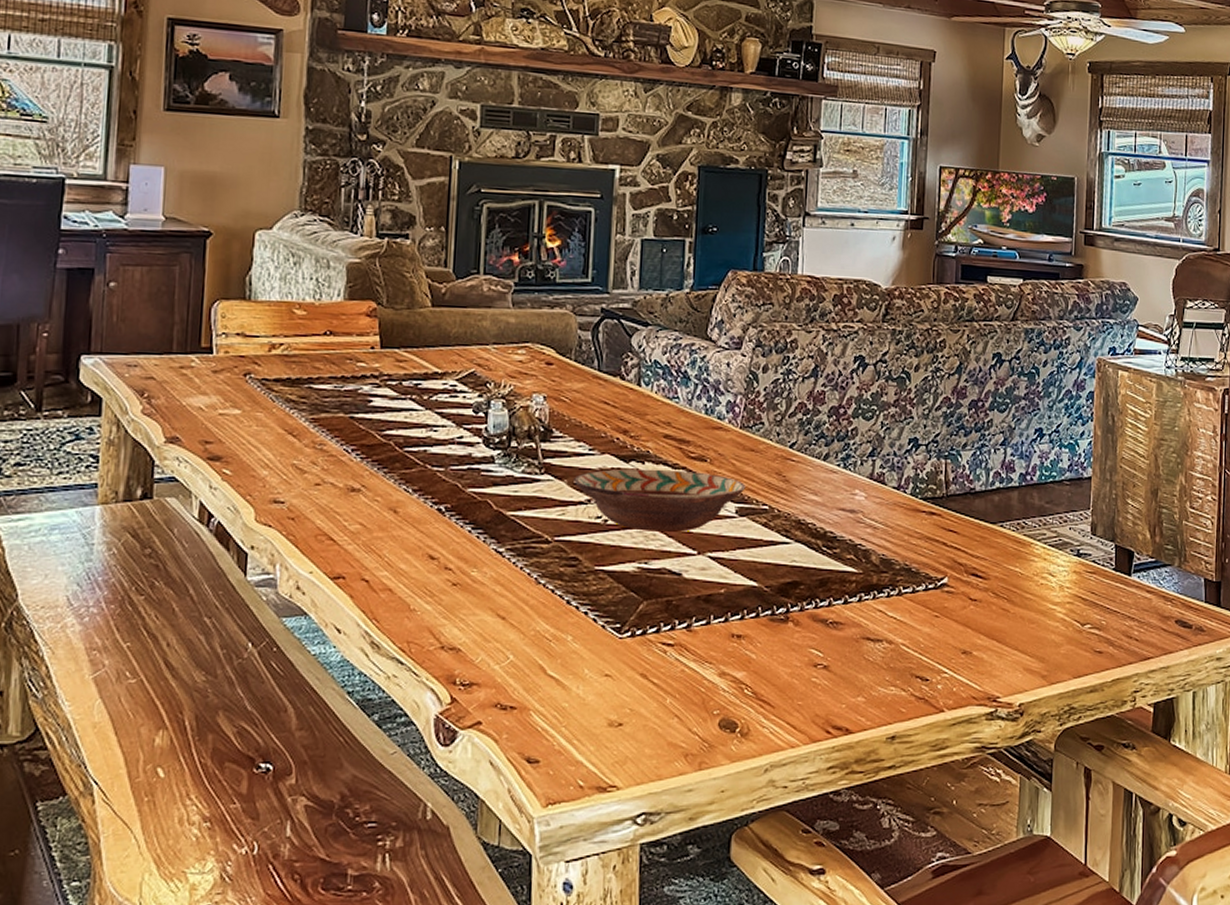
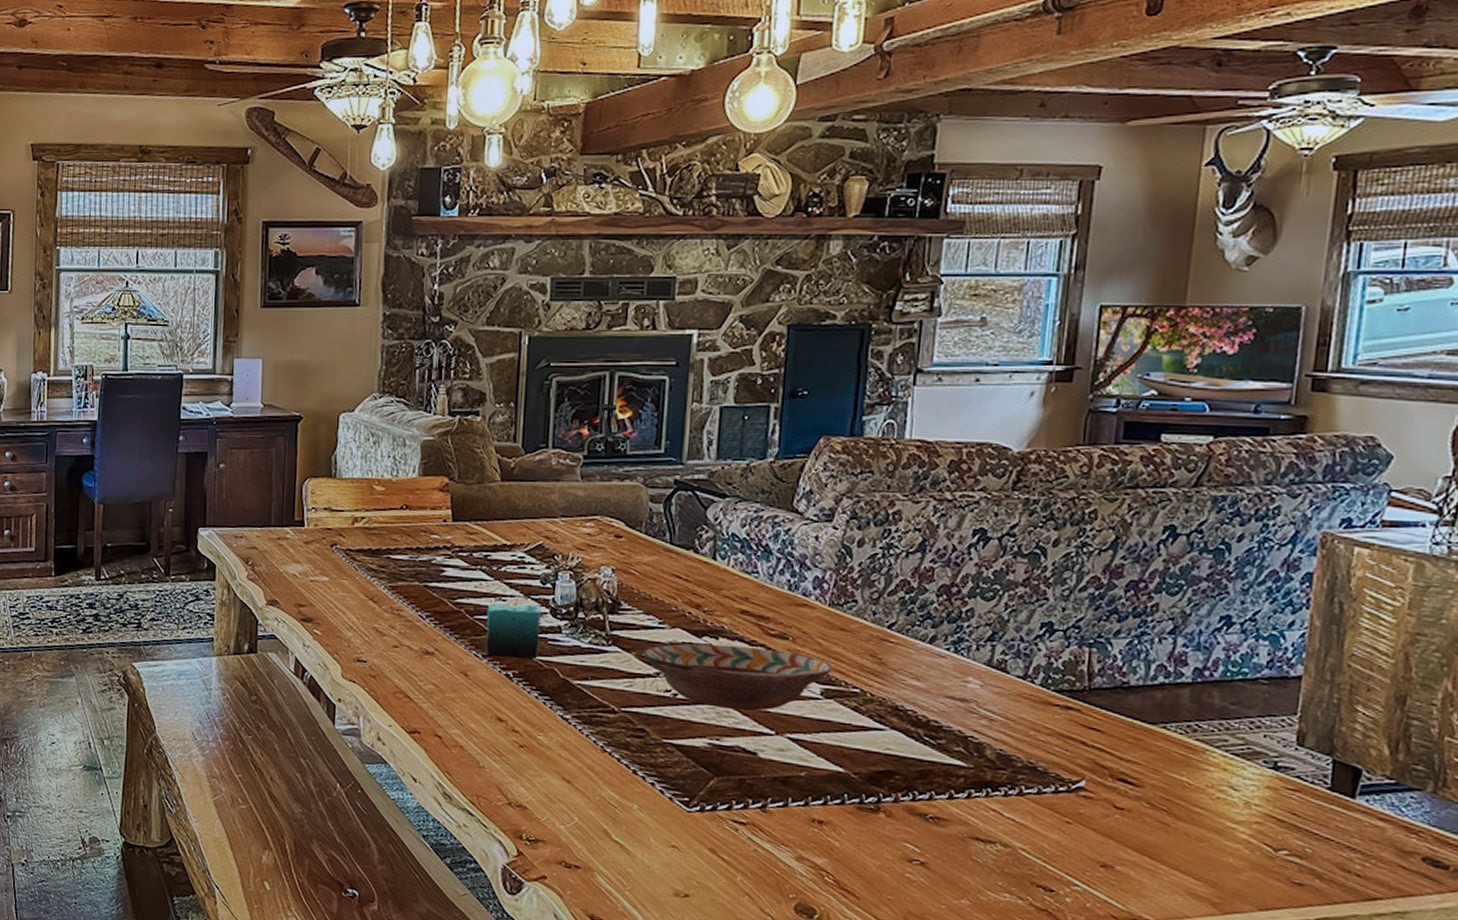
candle: none [415,418,474,492] -> present [484,589,541,659]

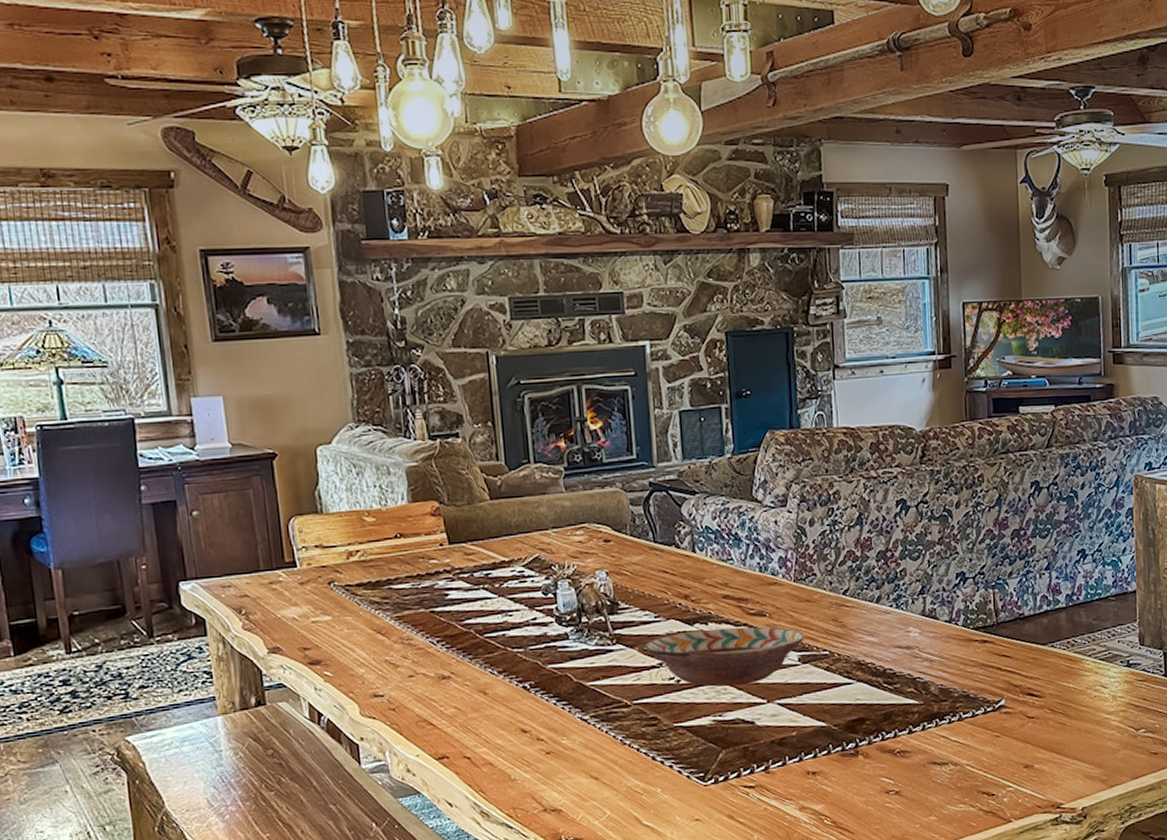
candle: present [484,589,541,659] -> none [495,602,551,672]

